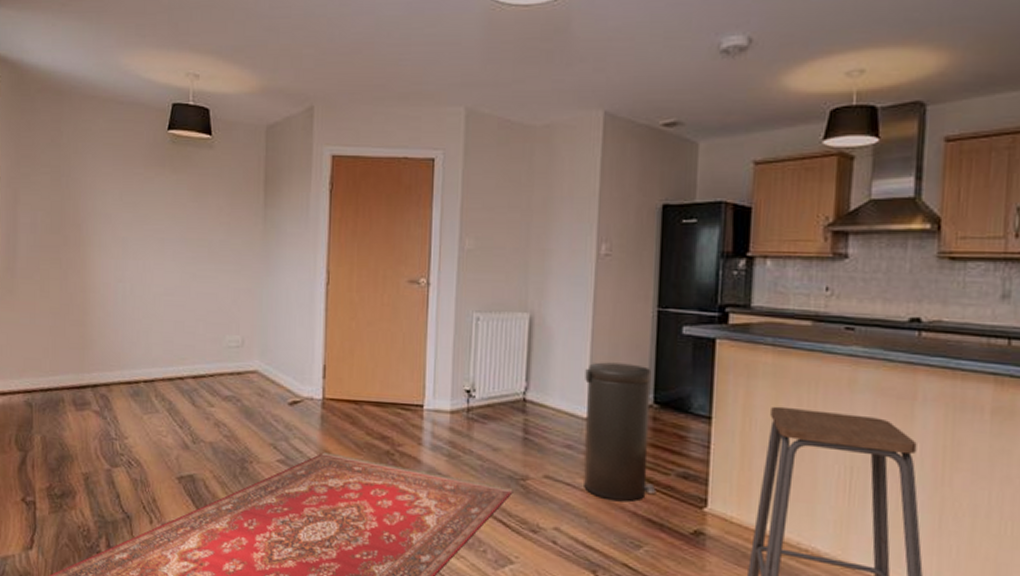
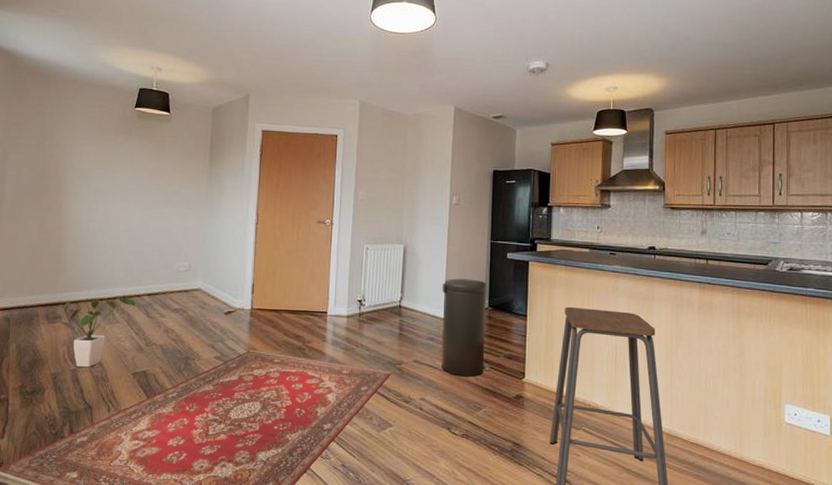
house plant: none [85,378,178,468] -> present [57,296,136,368]

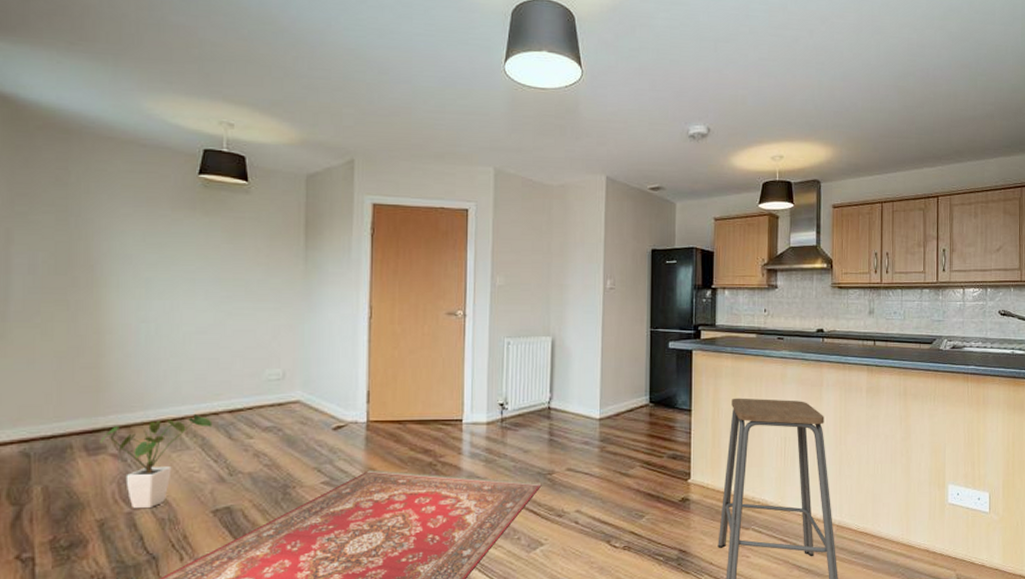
pedal bin: present [441,278,491,377] -> none [597,373,654,483]

